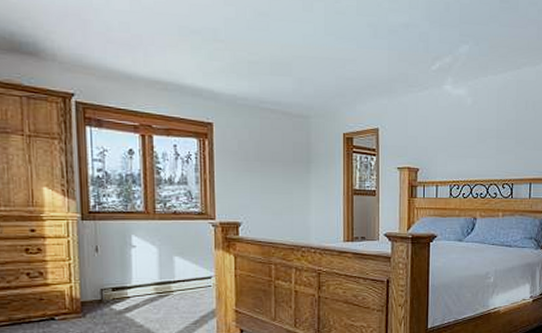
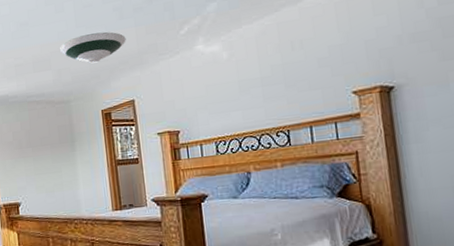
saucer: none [304,45,377,80] -> present [60,31,126,64]

